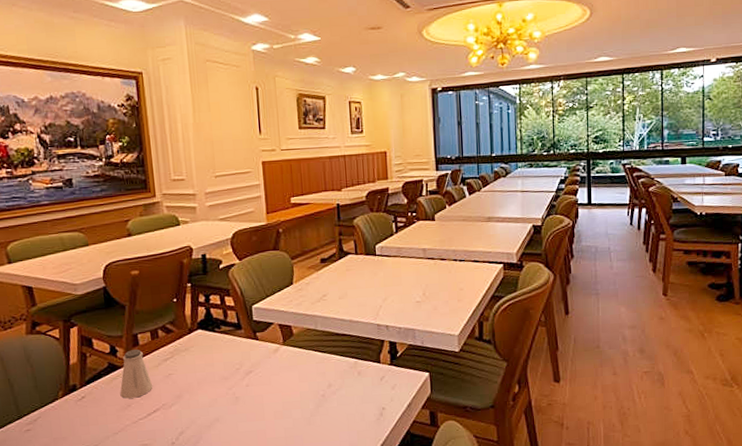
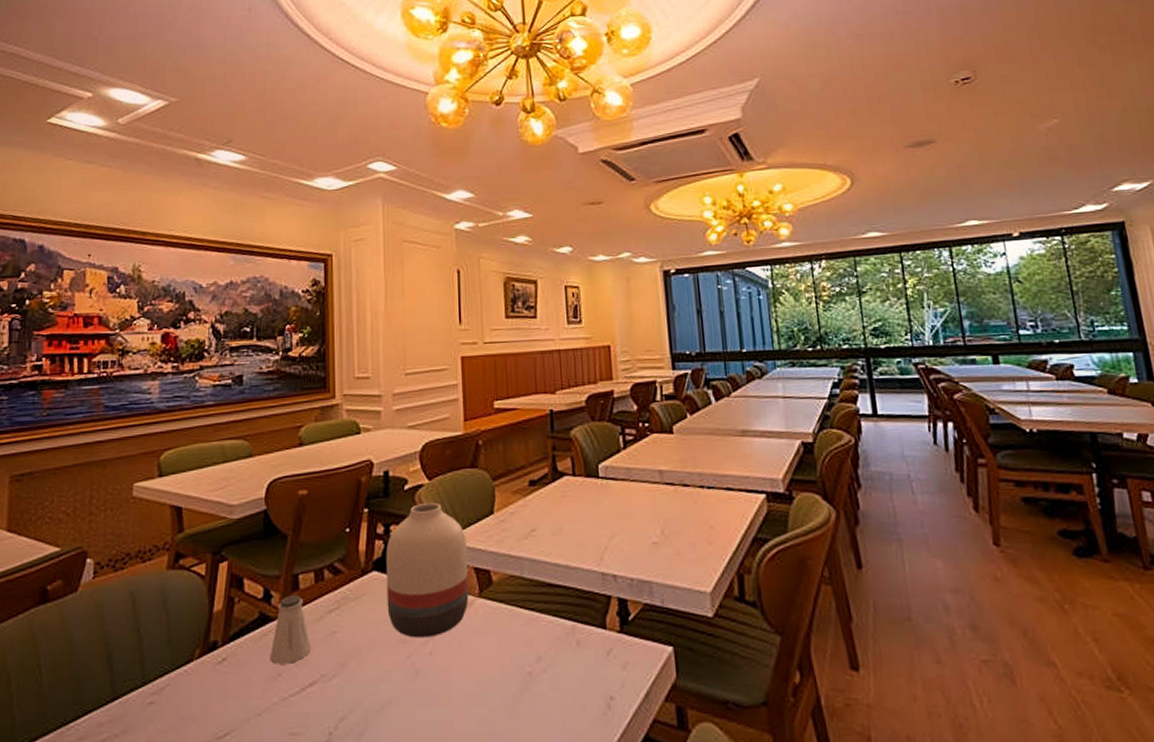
vase: none [207,277,275,376] -> present [386,502,469,638]

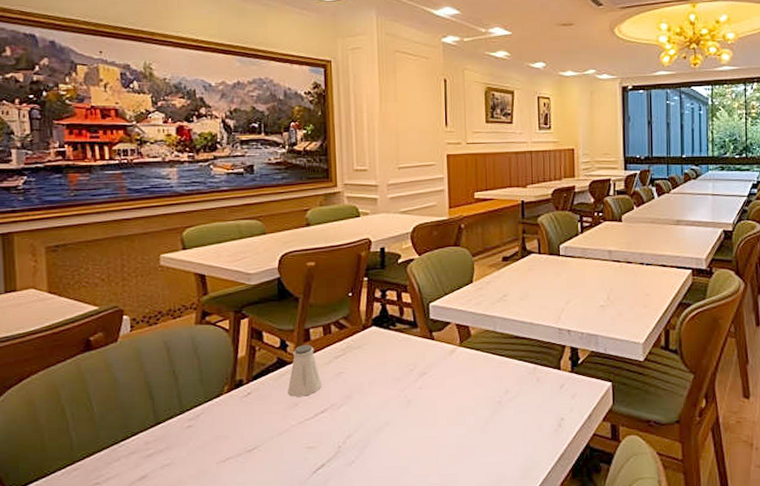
vase: present [386,502,469,638] -> none [383,273,452,377]

